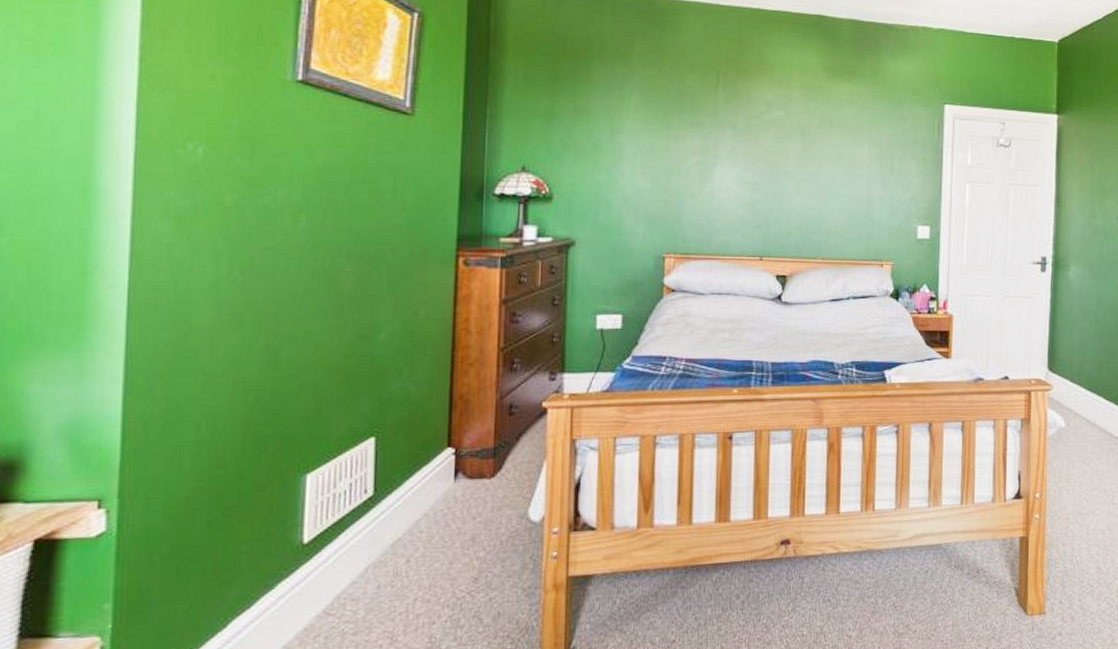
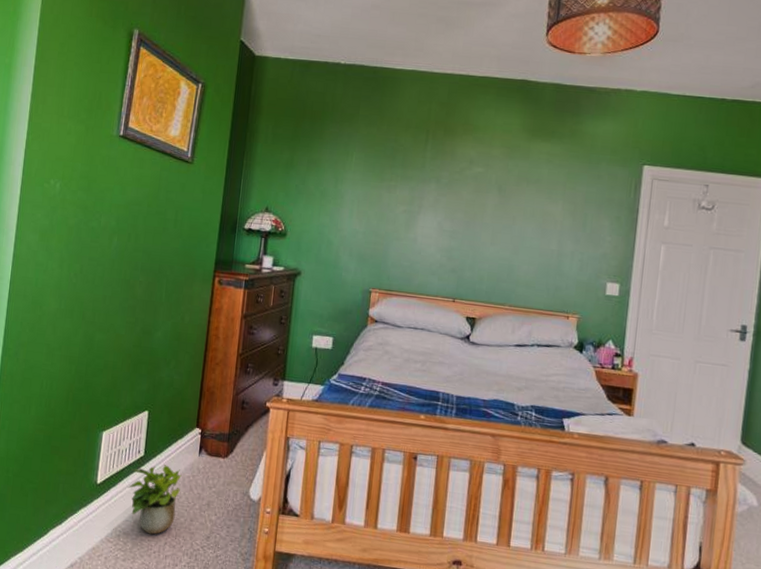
potted plant: none [352,501,432,593] -> present [127,465,182,535]

